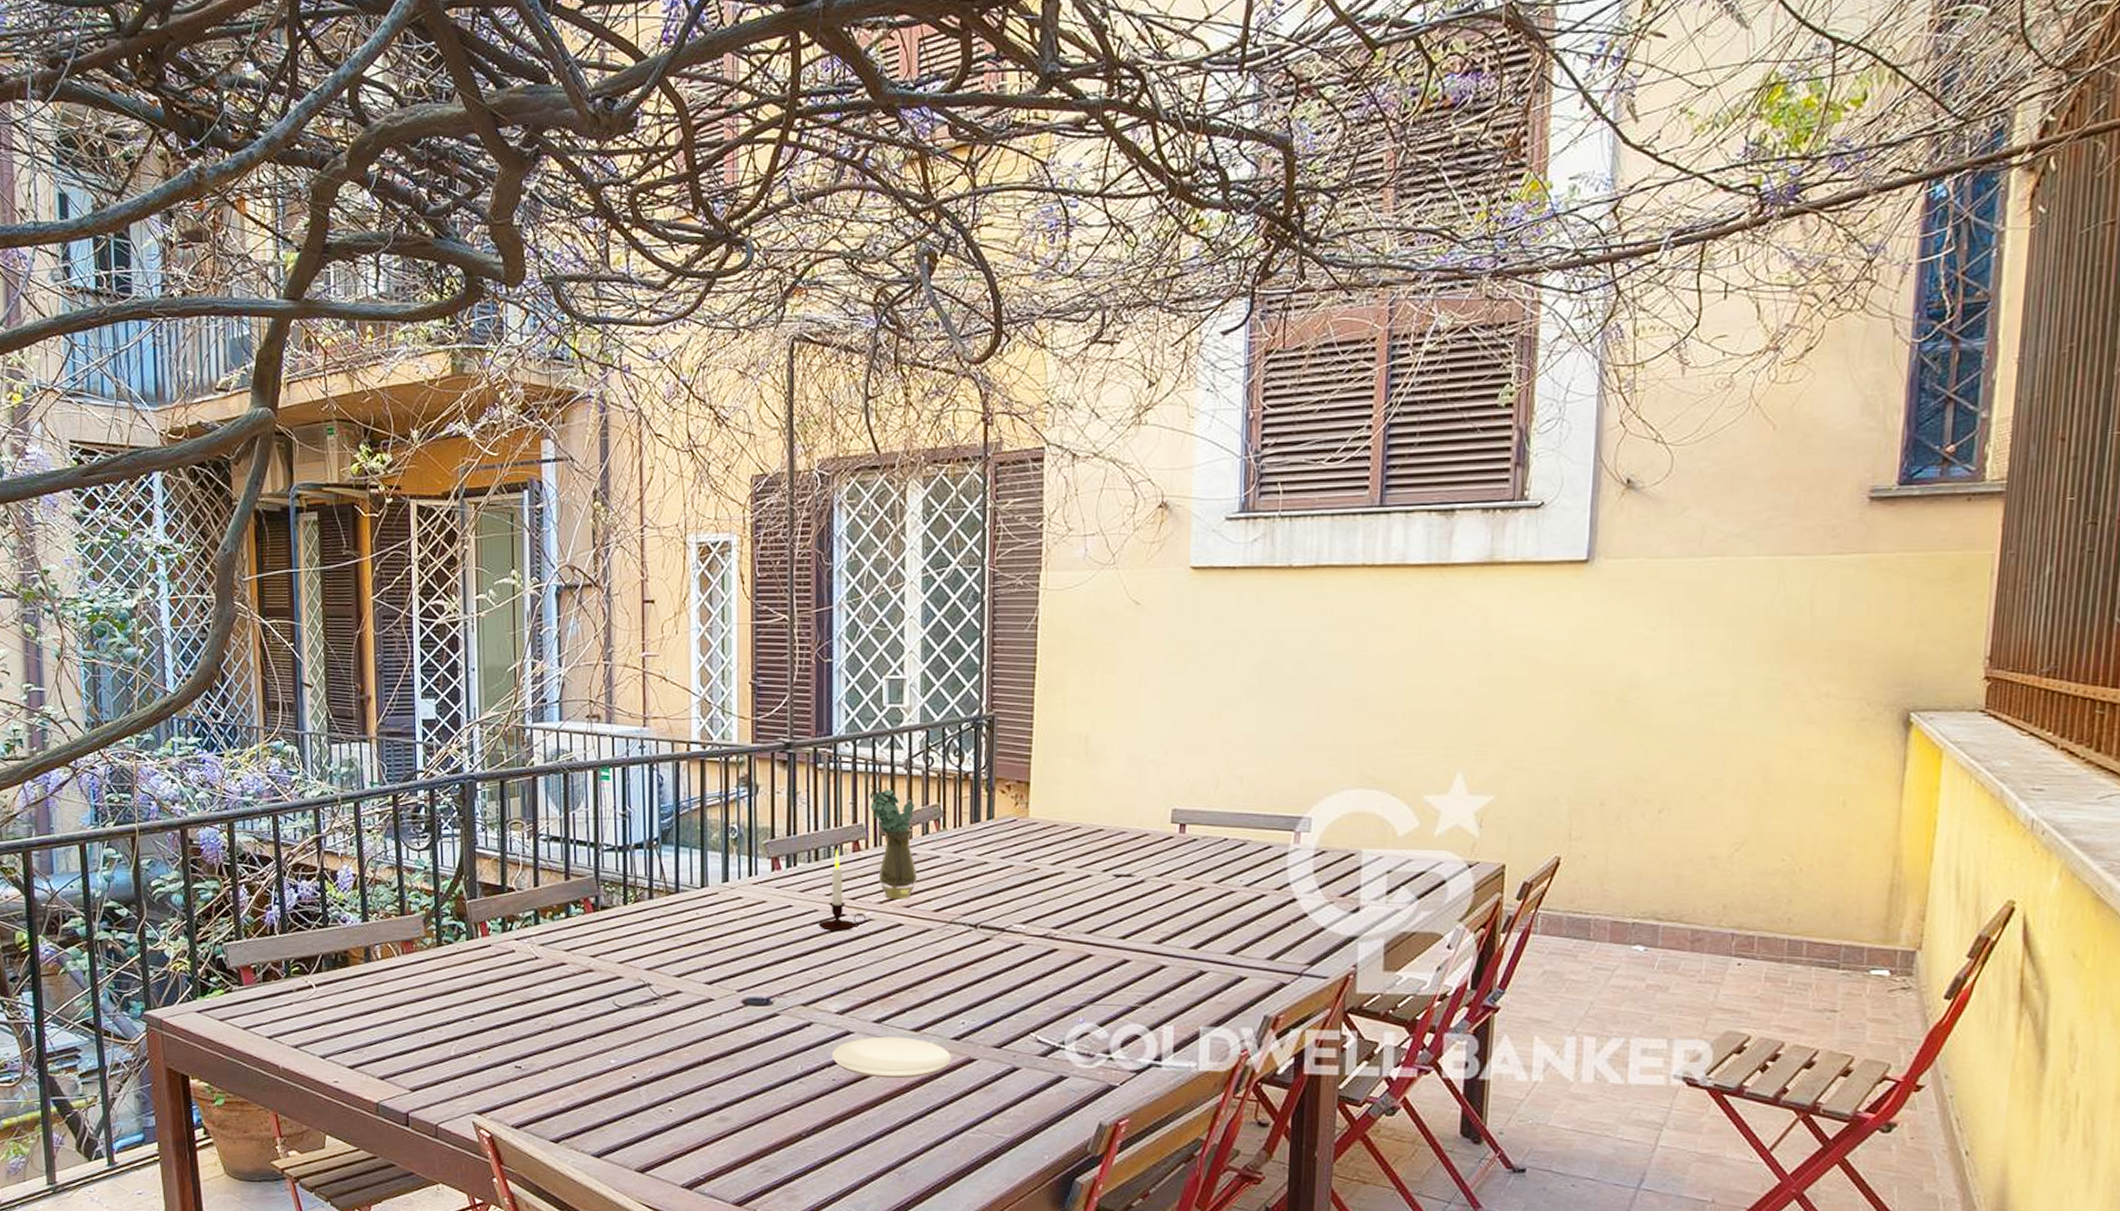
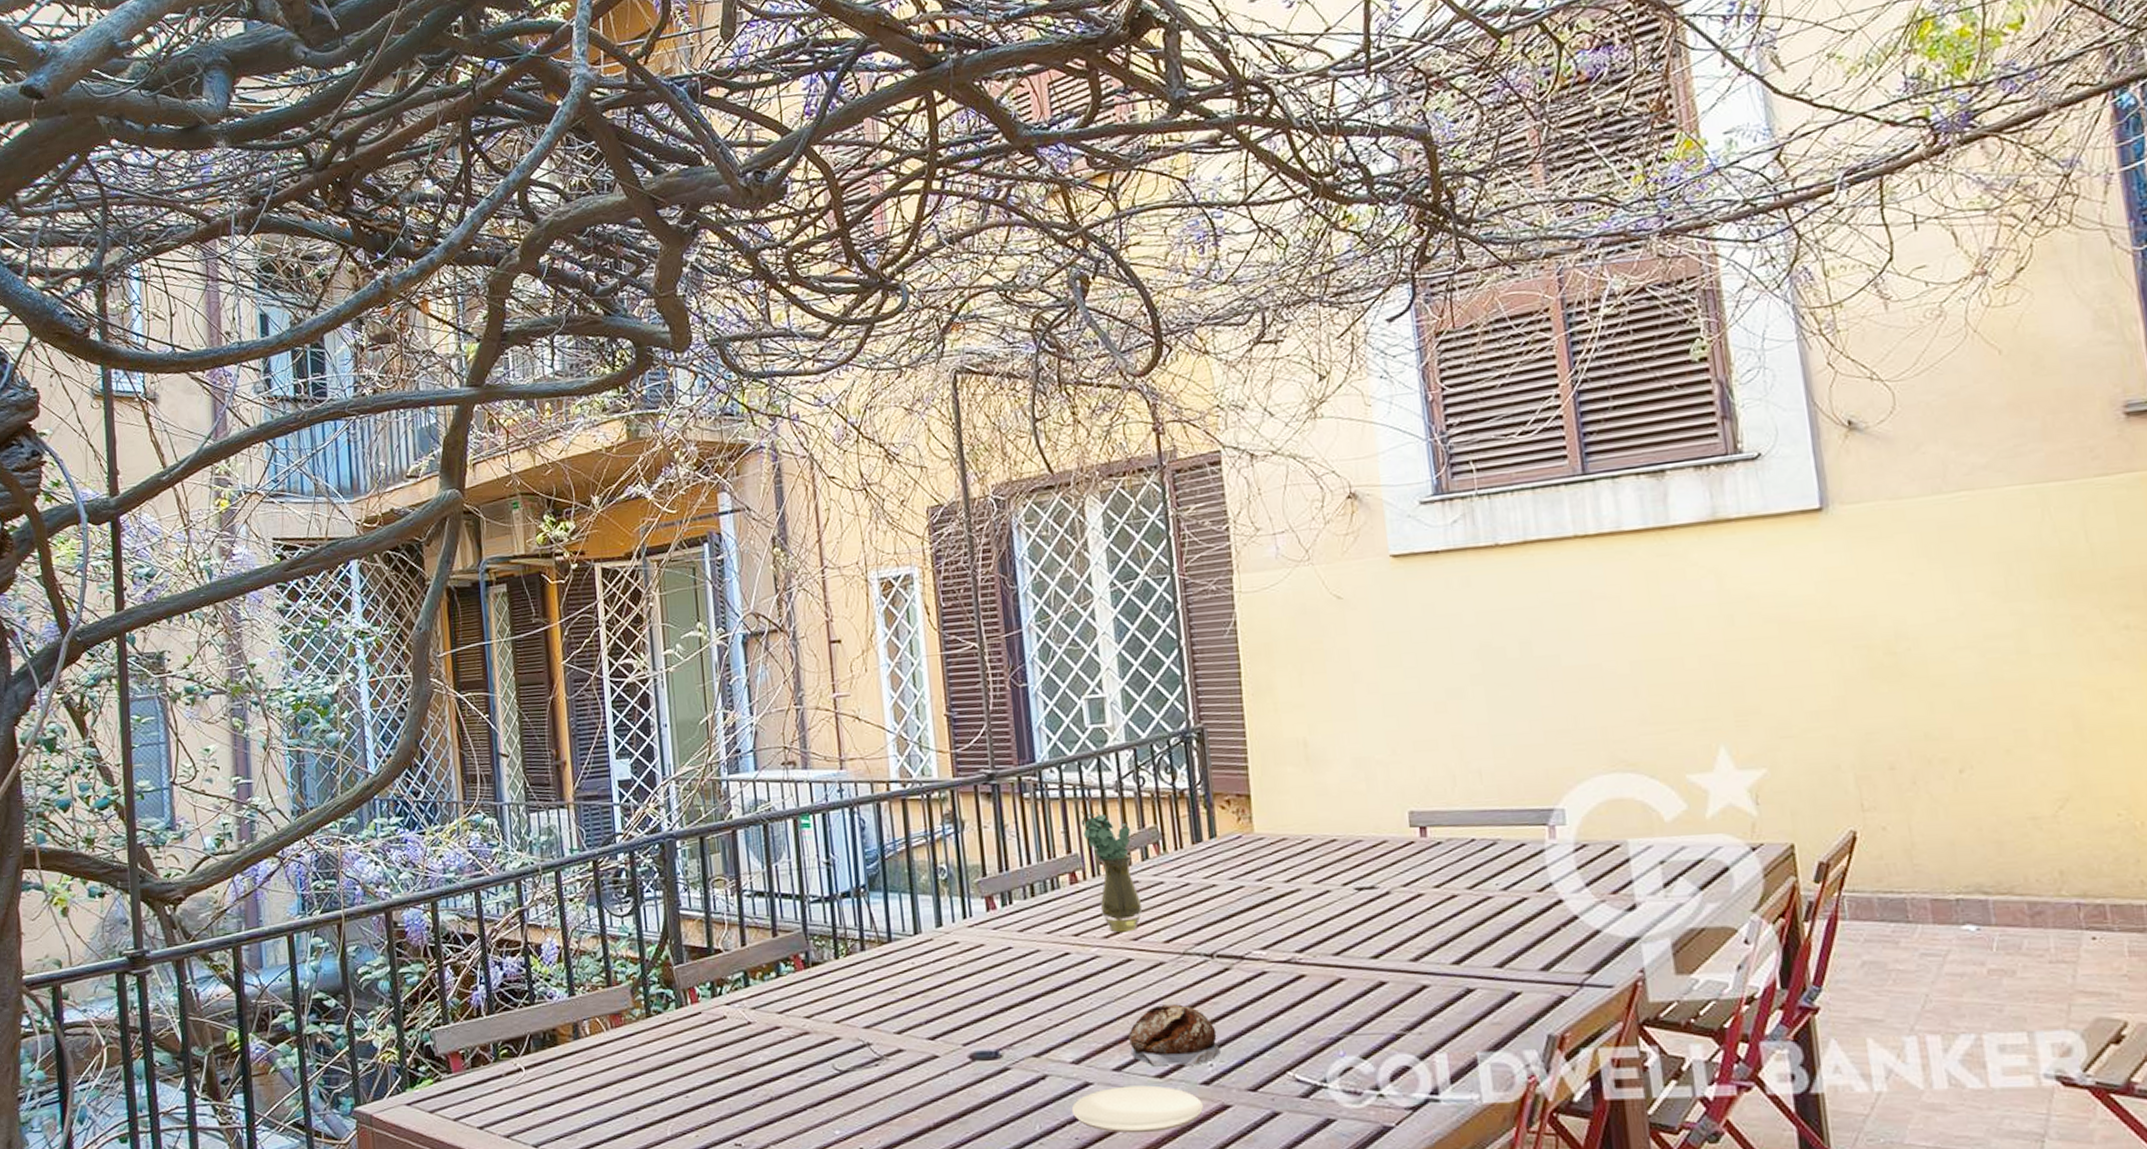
candle: present [818,849,867,931] -> none [1042,882,1093,972]
bread: none [891,967,973,1023] -> present [1128,1004,1221,1067]

